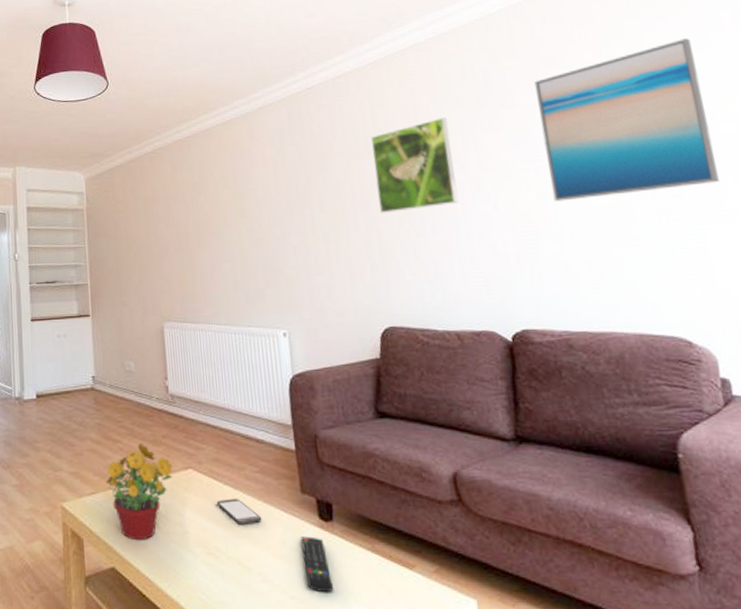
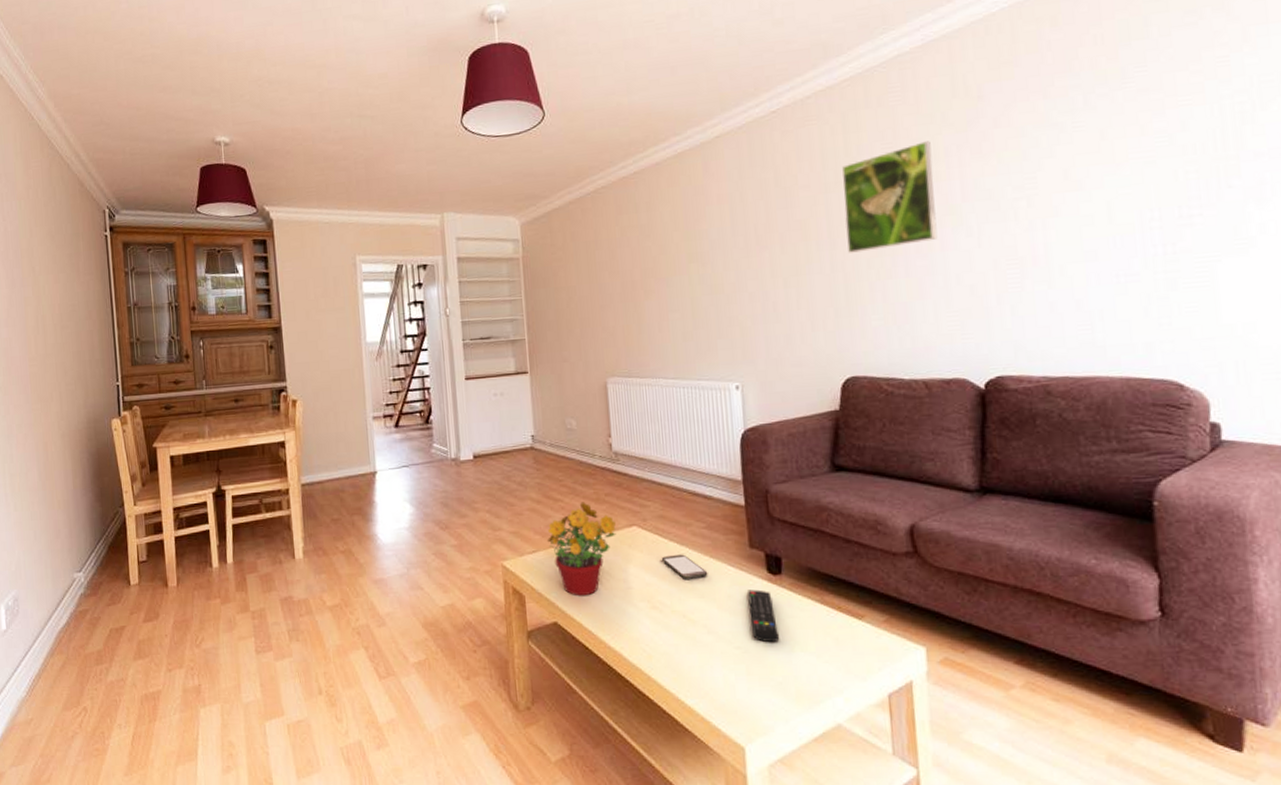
wall art: present [534,38,720,202] -> none [1036,36,1239,235]

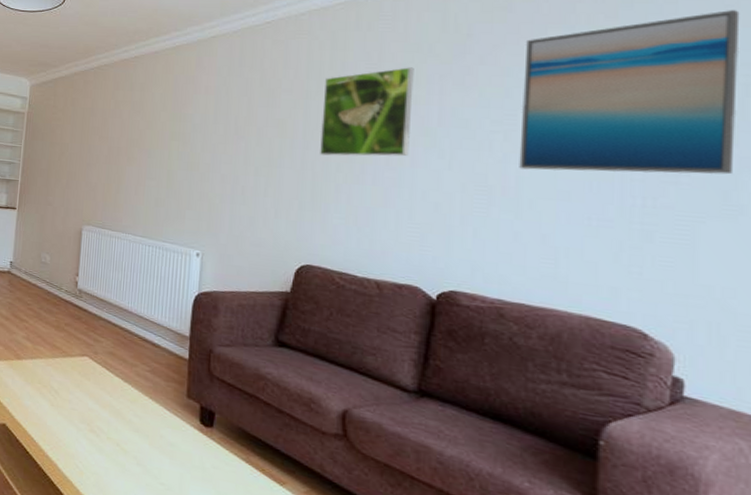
flowerpot: present [548,502,616,595] -> none [9,326,70,407]
smartphone: present [661,554,708,579] -> none [105,388,146,415]
remote control: present [748,589,780,643] -> none [178,434,203,488]
wall art: none [1036,36,1239,235] -> present [519,10,740,175]

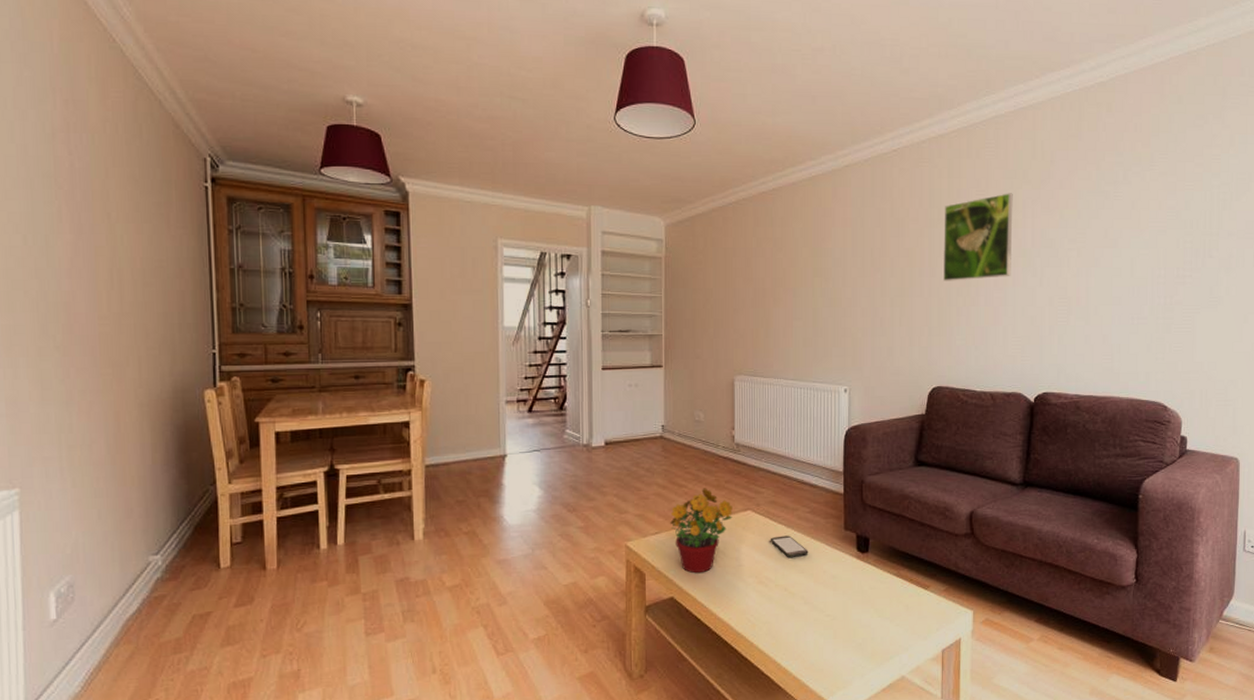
flowerpot: none [9,326,70,407] -> present [670,488,733,573]
smartphone: none [105,388,146,415] -> present [770,535,809,557]
wall art: present [519,10,740,175] -> none [1088,139,1221,281]

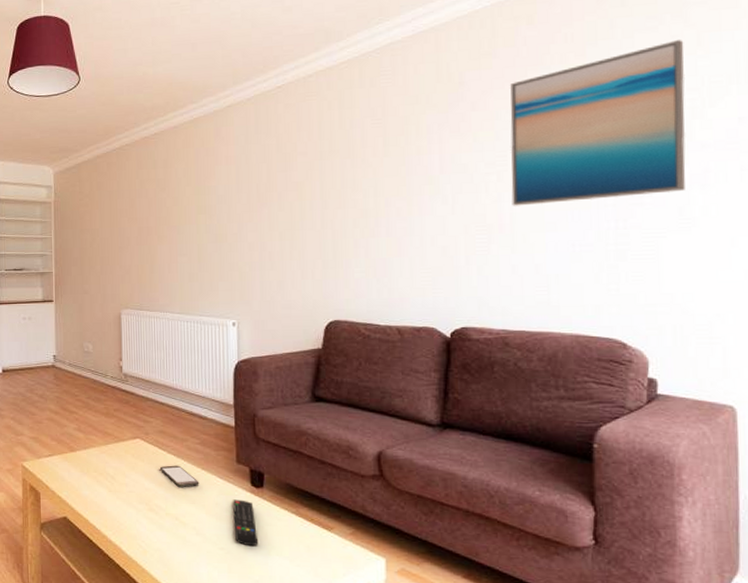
flowerpot: present [670,488,733,573] -> none [62,415,122,495]
remote control: none [840,565,863,611] -> present [233,499,259,547]
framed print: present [943,193,1013,281] -> none [335,119,417,213]
wall art: none [1088,139,1221,281] -> present [510,40,686,206]

